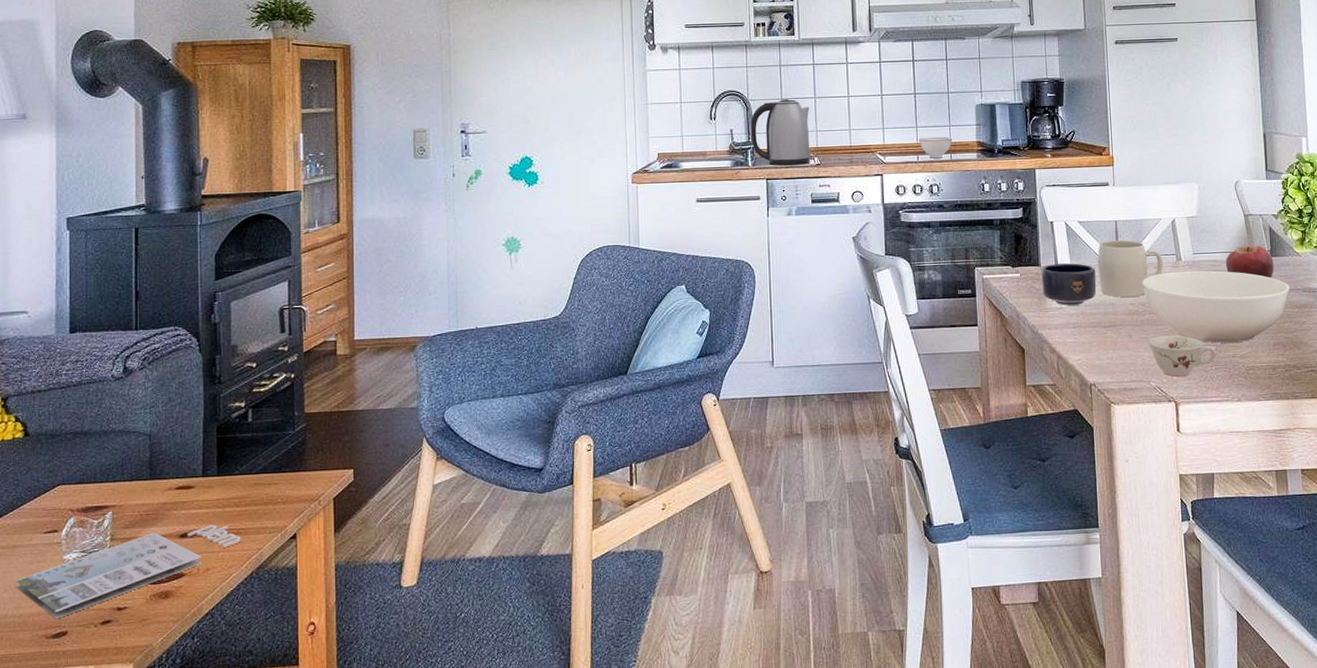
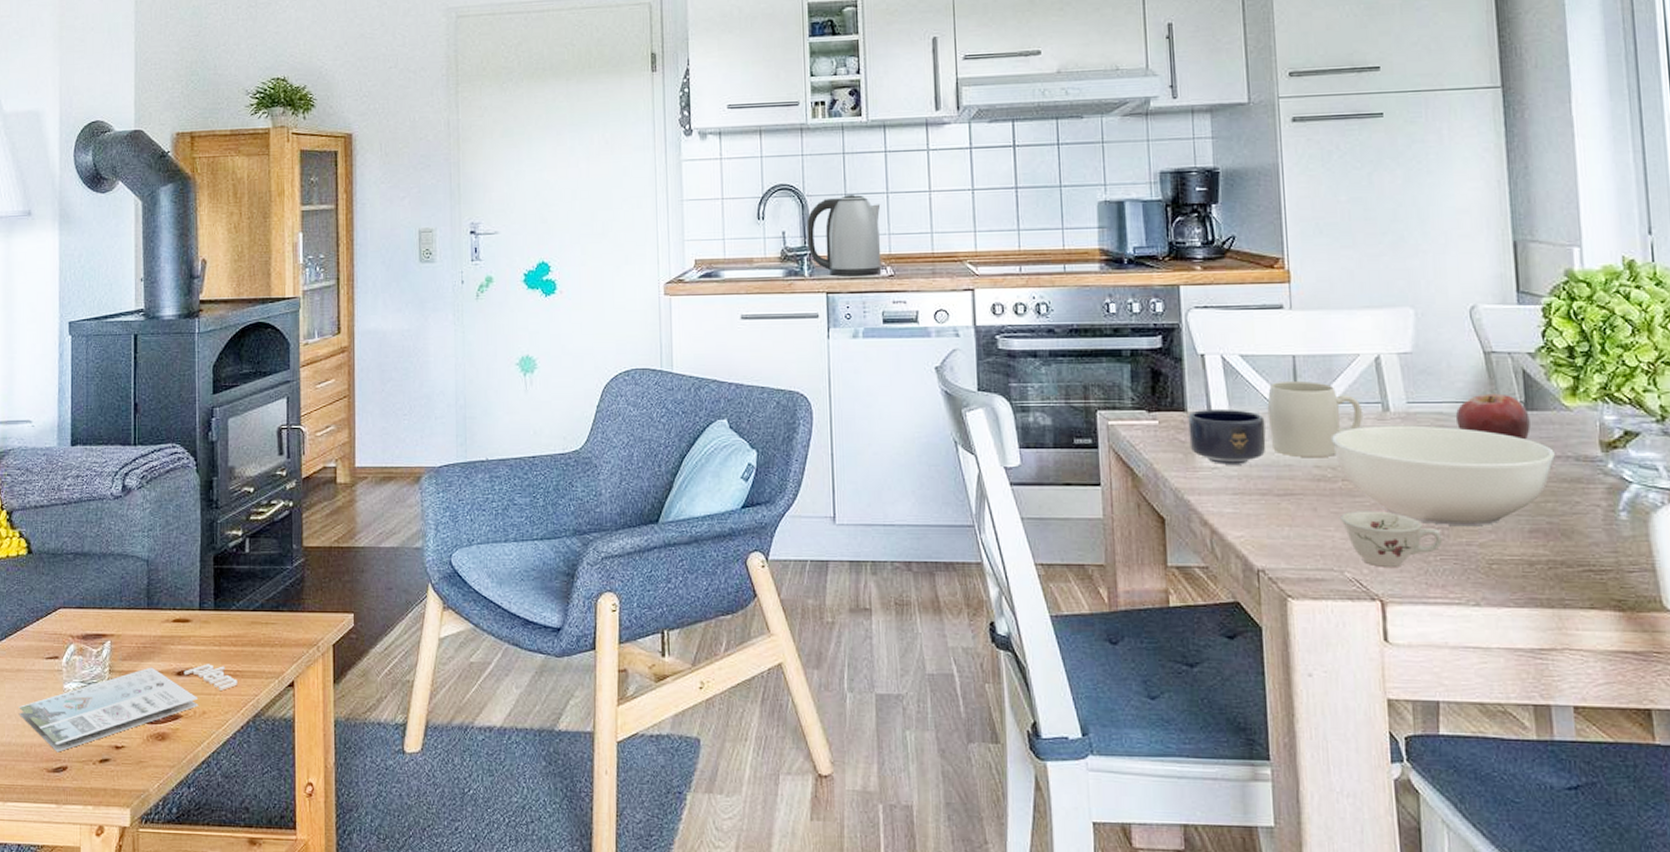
bowl: present [918,136,952,159] -> none [1020,242,1066,270]

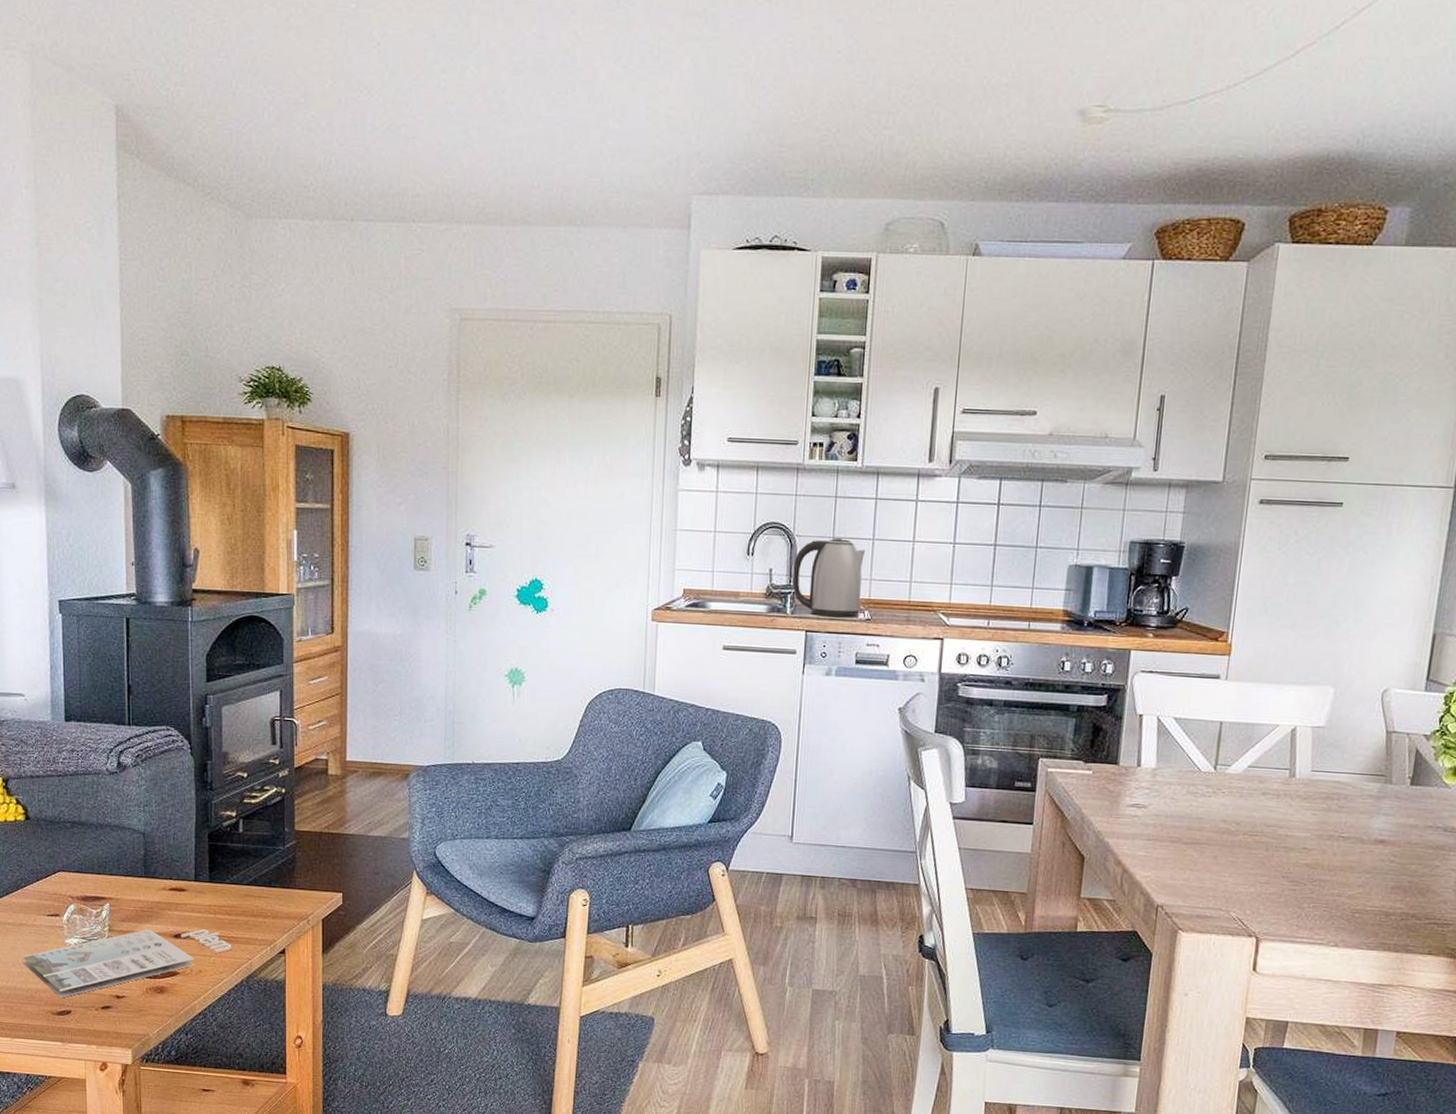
mug: present [1188,410,1266,465] -> none [1116,764,1186,815]
mug: present [1267,380,1362,457] -> none [1187,744,1272,813]
bowl: present [1330,425,1555,525] -> none [1239,789,1428,881]
teacup: present [1340,511,1442,567] -> none [1235,861,1318,911]
fruit: present [1455,393,1531,440] -> none [1350,768,1414,811]

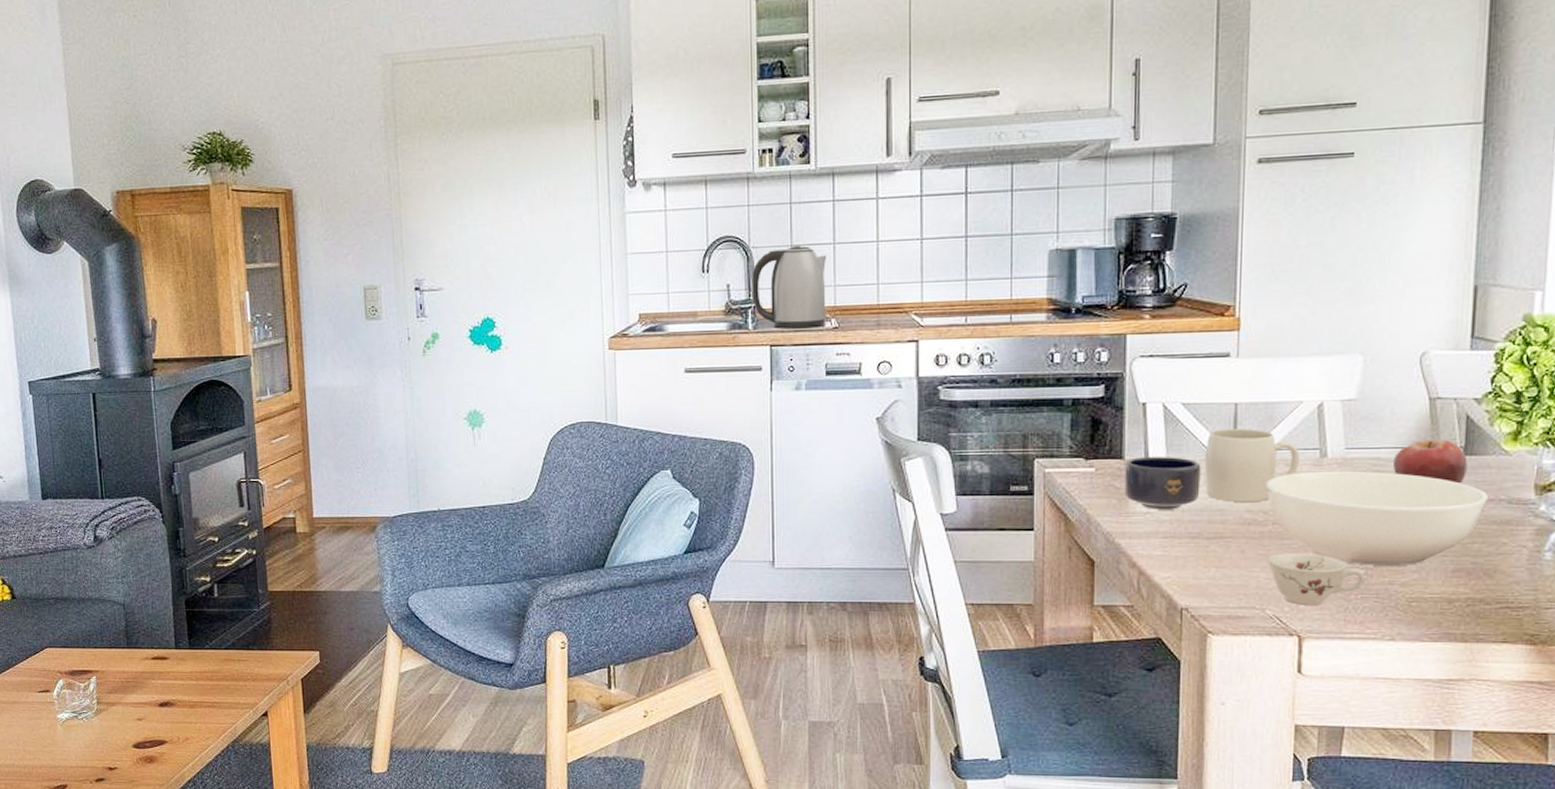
magazine: present [22,929,232,998] -> none [18,696,216,773]
mug: none [1116,764,1186,815] -> present [1124,457,1201,510]
mug: none [1187,744,1272,813] -> present [1204,428,1299,502]
teacup: none [1235,861,1318,911] -> present [1267,552,1365,605]
bowl: none [1239,789,1428,881] -> present [1265,470,1488,566]
fruit: none [1350,768,1414,811] -> present [1392,439,1468,484]

